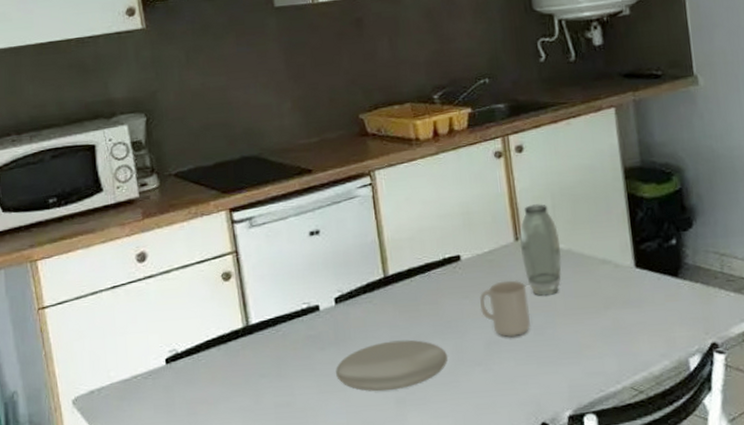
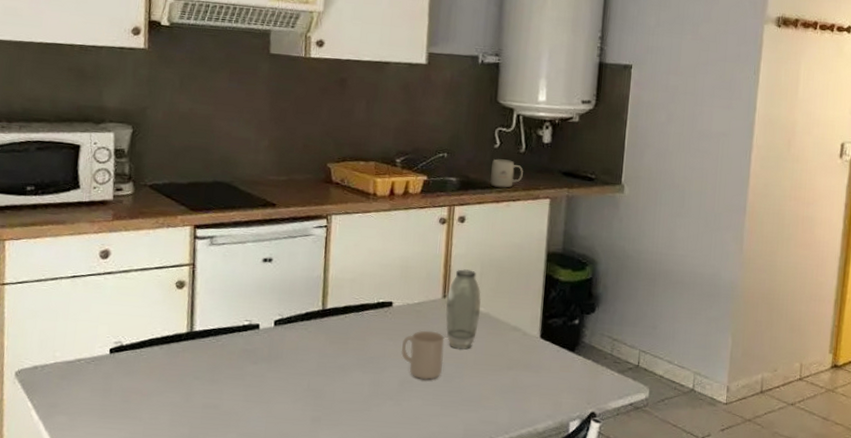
plate: present [336,339,448,392] -> none [263,366,365,409]
mug: none [540,72,579,106] -> present [490,159,523,189]

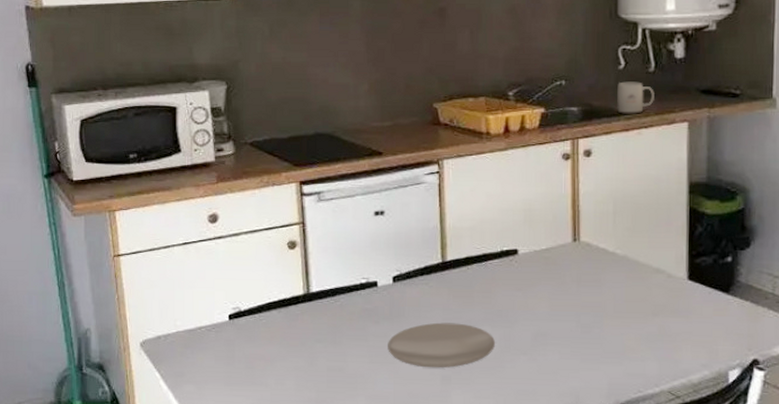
plate: none [263,366,365,409] -> present [388,322,496,368]
cup: present [401,330,445,380] -> none [531,278,580,332]
vase: present [445,269,481,350] -> none [578,208,617,297]

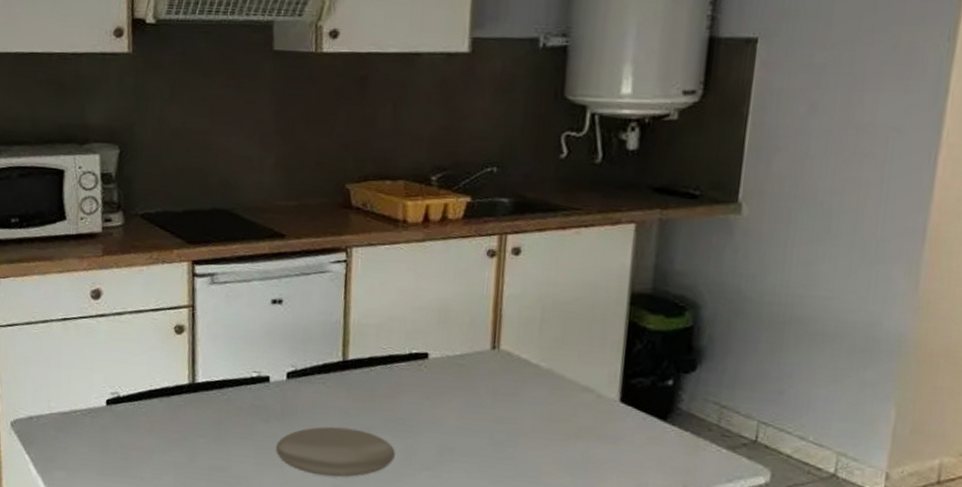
mug: present [616,81,654,114] -> none [554,172,599,211]

